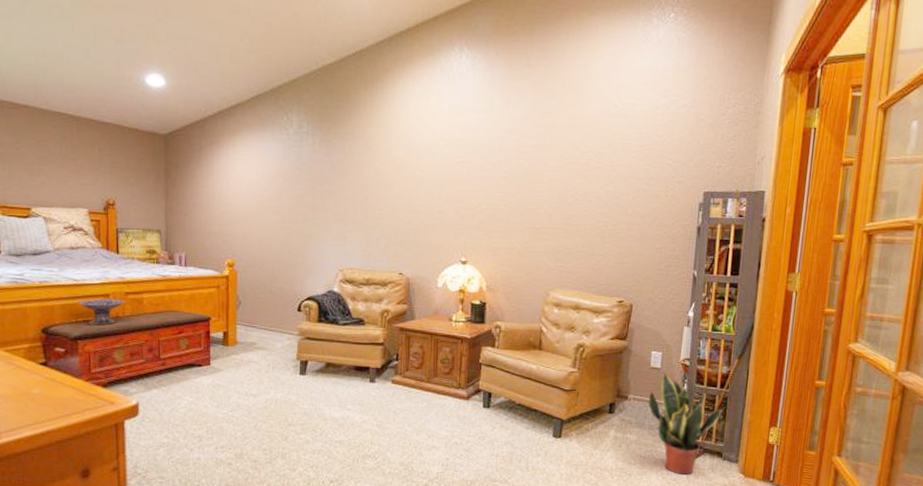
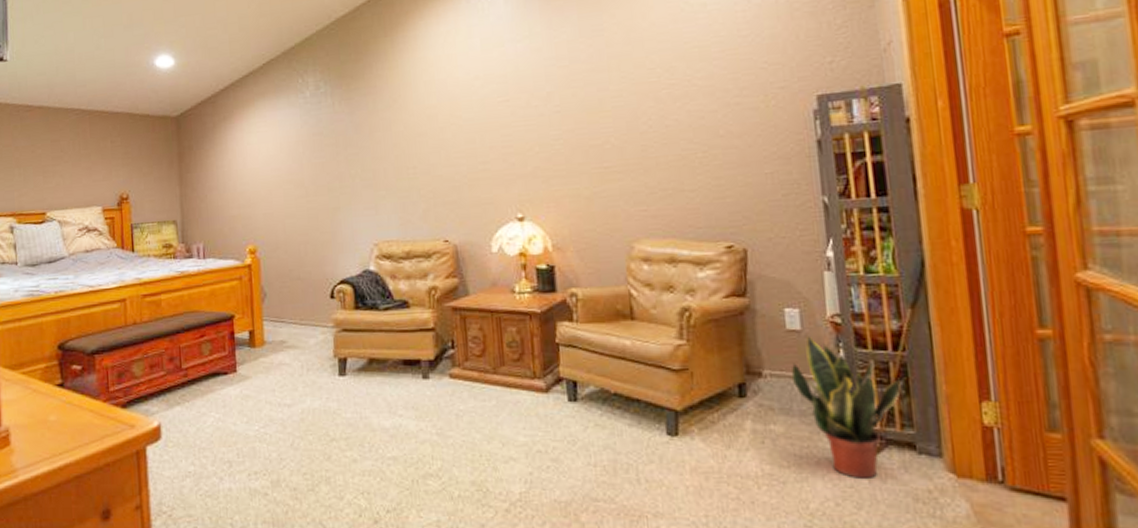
decorative bowl: present [77,298,126,326] -> none [93,303,144,336]

